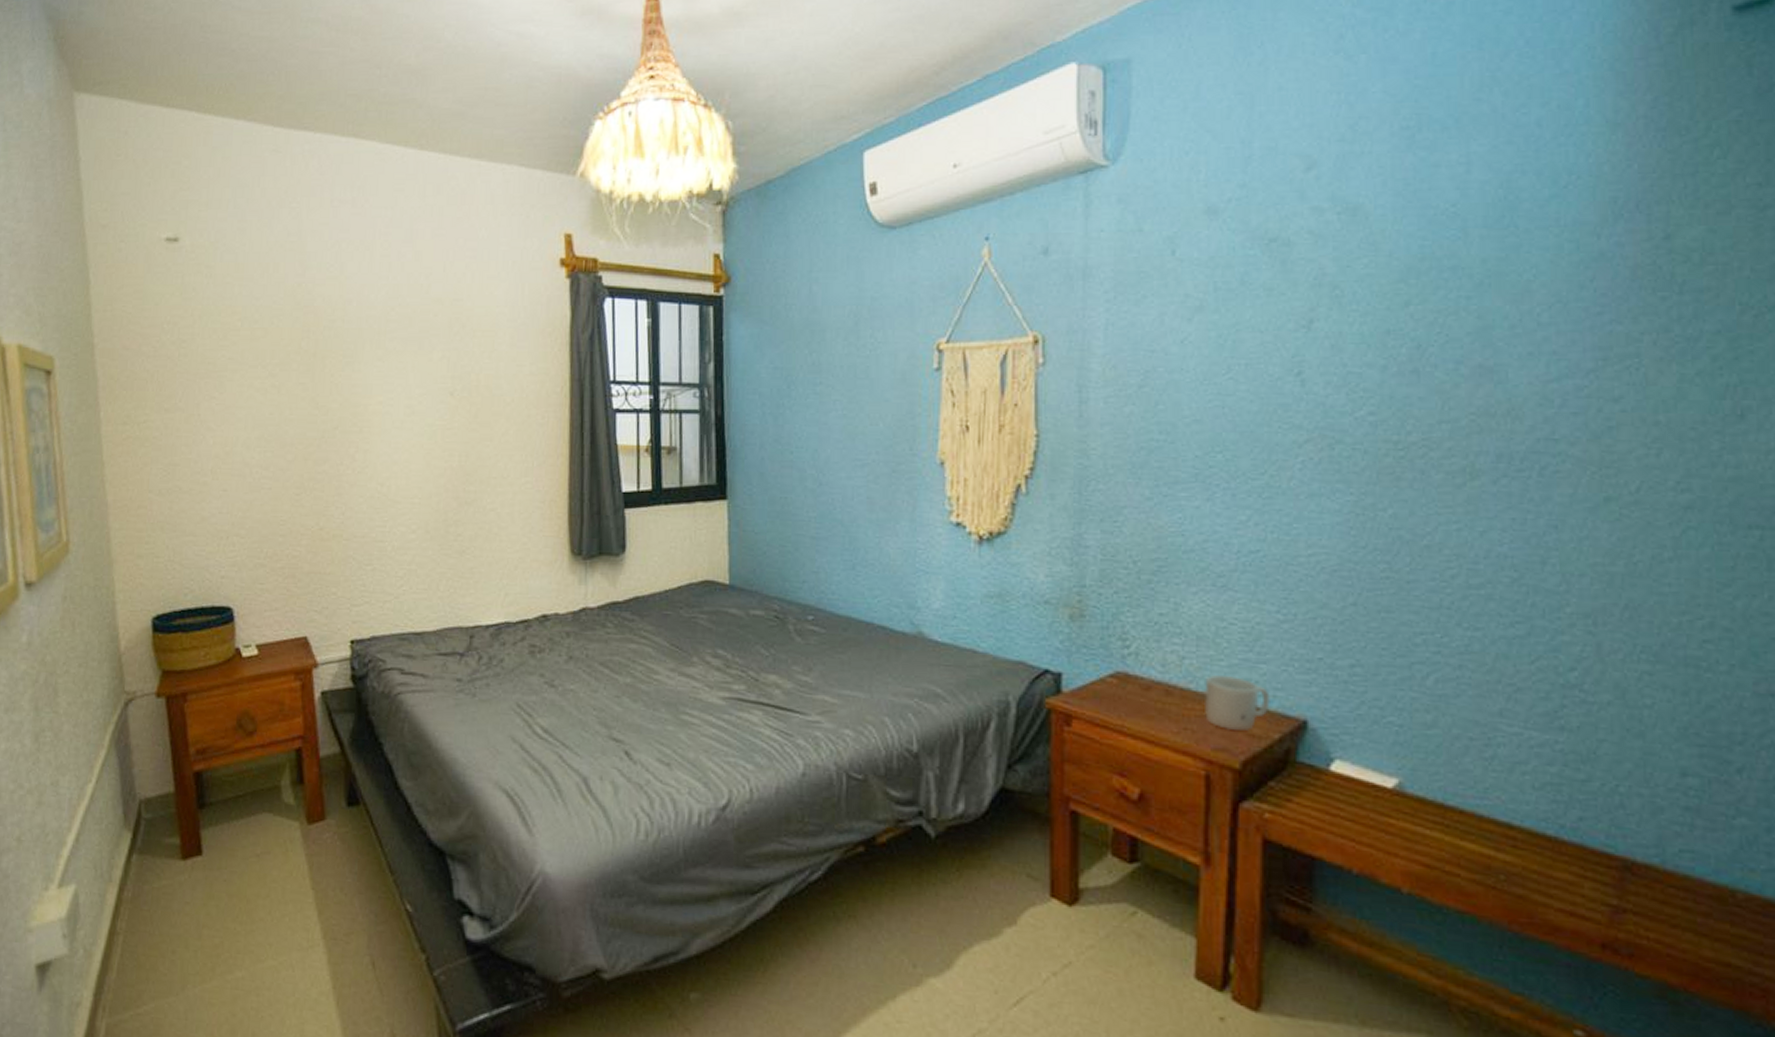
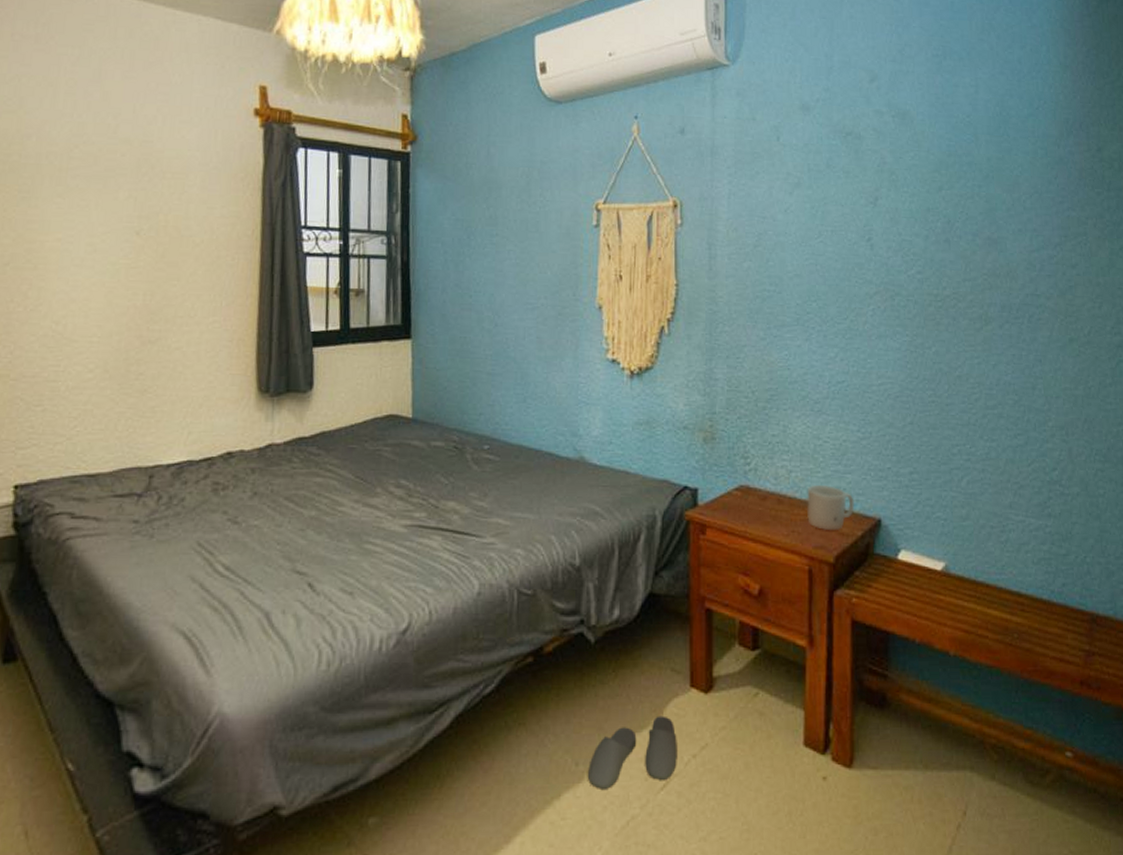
slippers: none [926,924,1034,997] -> present [587,715,677,789]

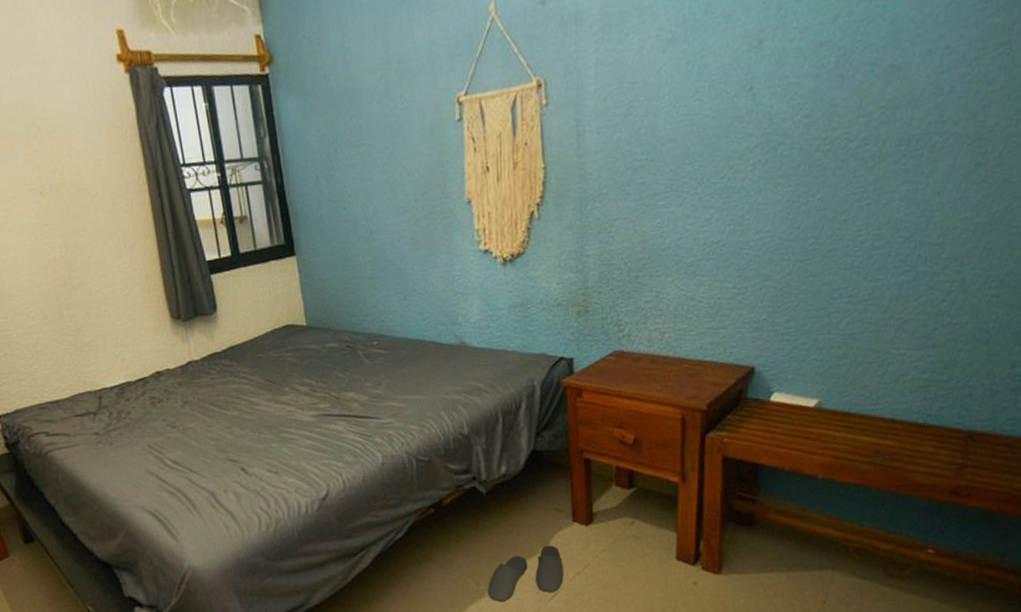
mug: present [806,484,855,531] -> none [679,342,728,383]

